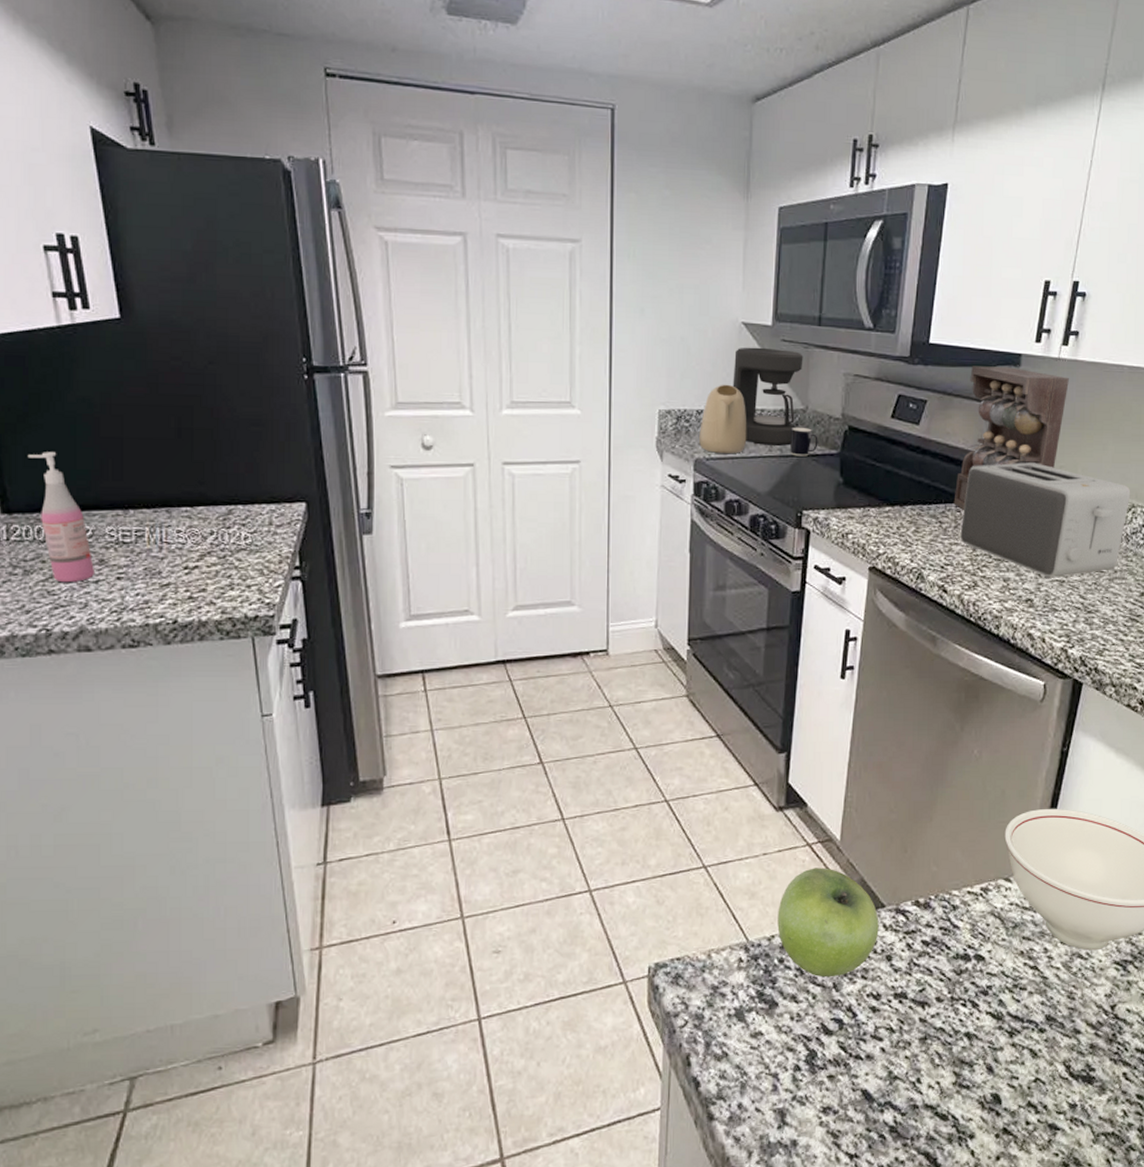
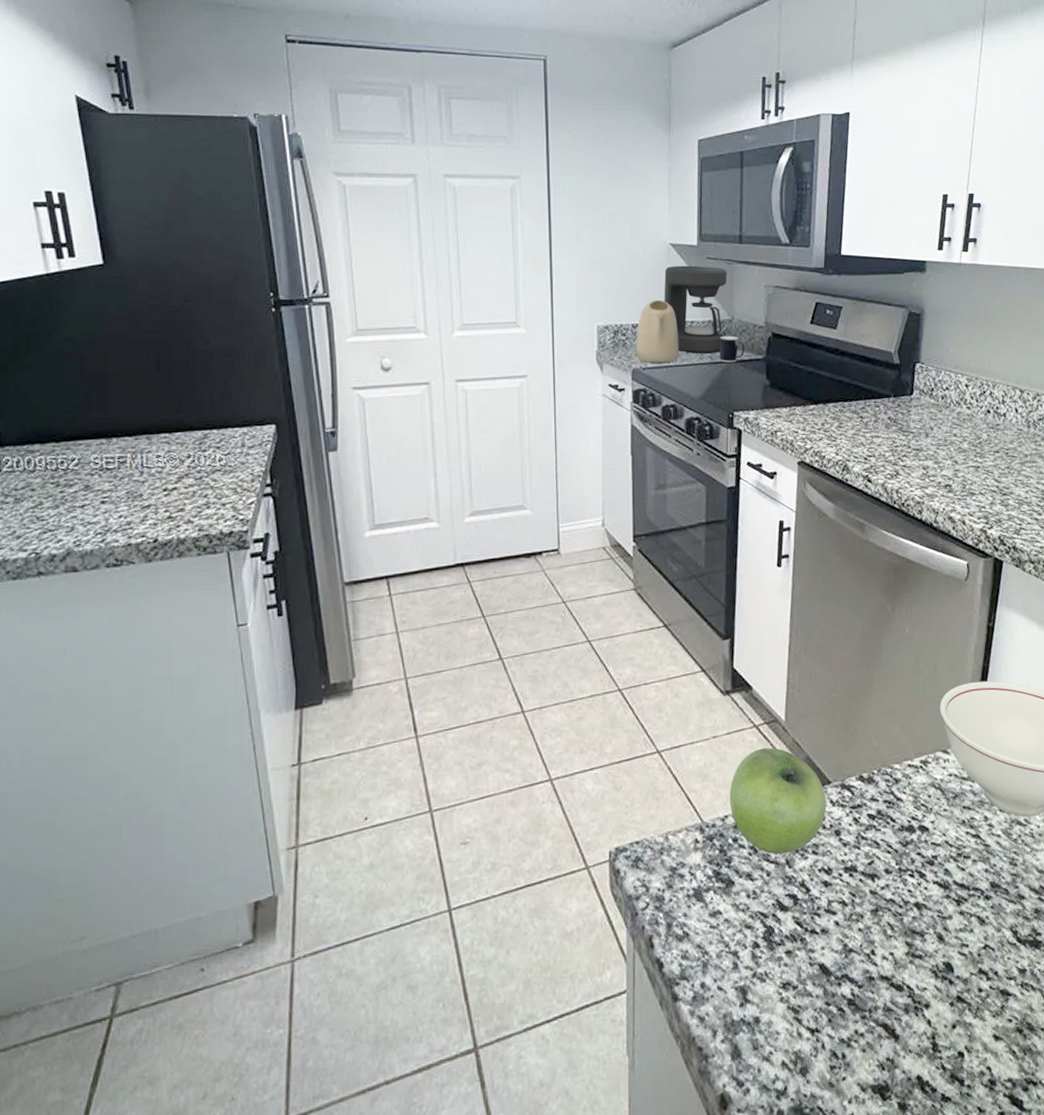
soap dispenser: present [27,452,94,583] -> none [18,388,80,509]
spice rack: present [953,366,1069,510] -> none [872,273,971,405]
toaster: present [960,462,1131,579] -> none [880,359,1035,466]

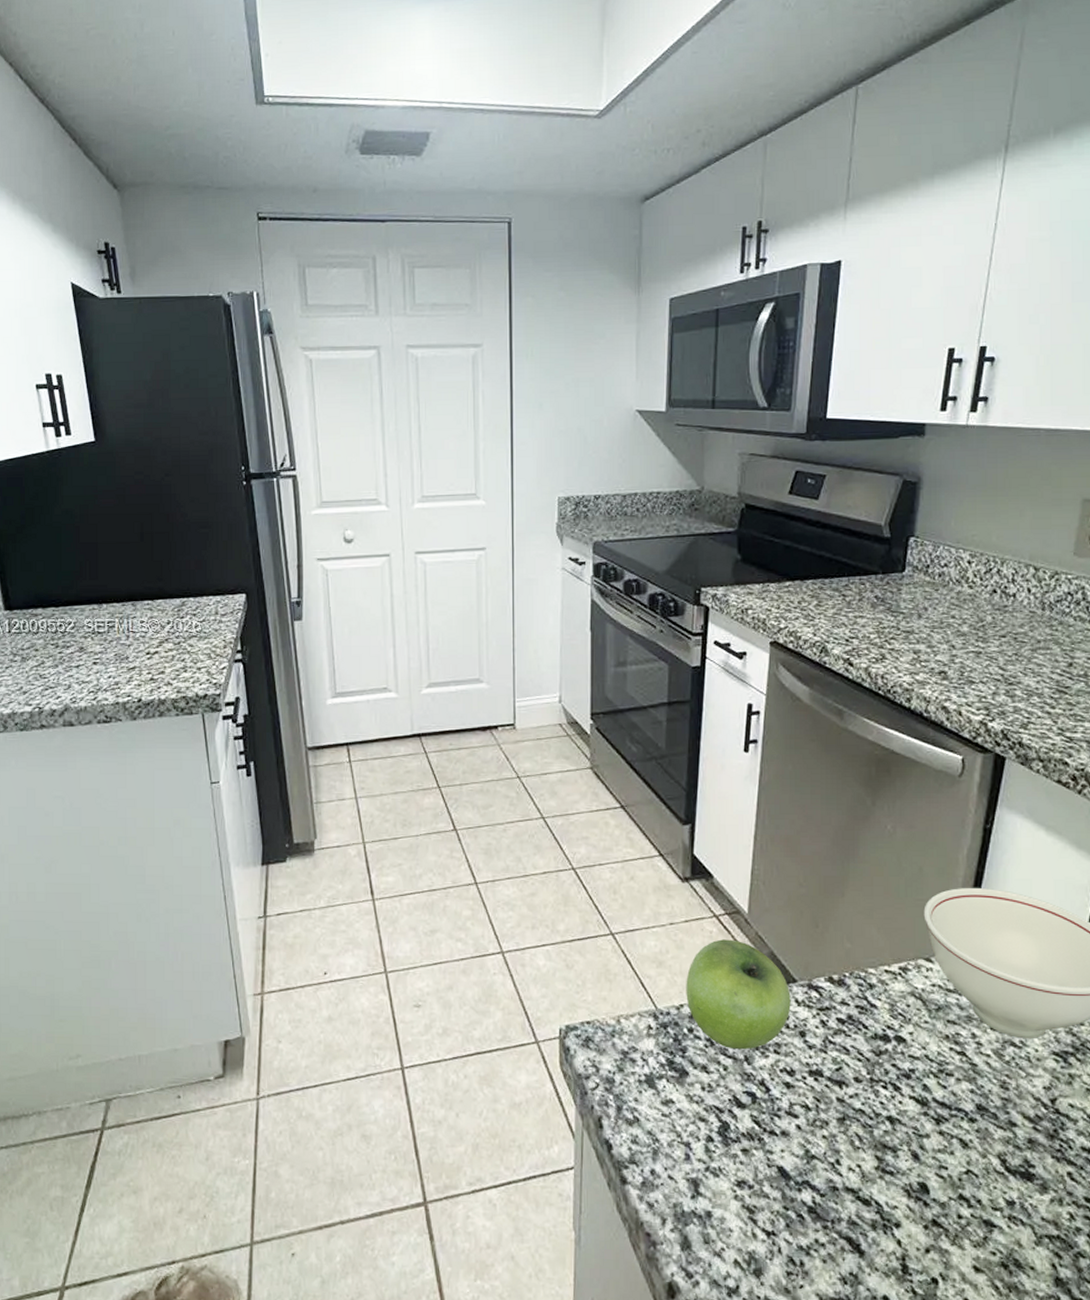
kettle: present [635,300,679,364] -> none [598,469,644,536]
coffee maker: present [664,265,727,354] -> none [629,433,698,526]
mug: present [719,335,745,363] -> none [687,507,715,536]

